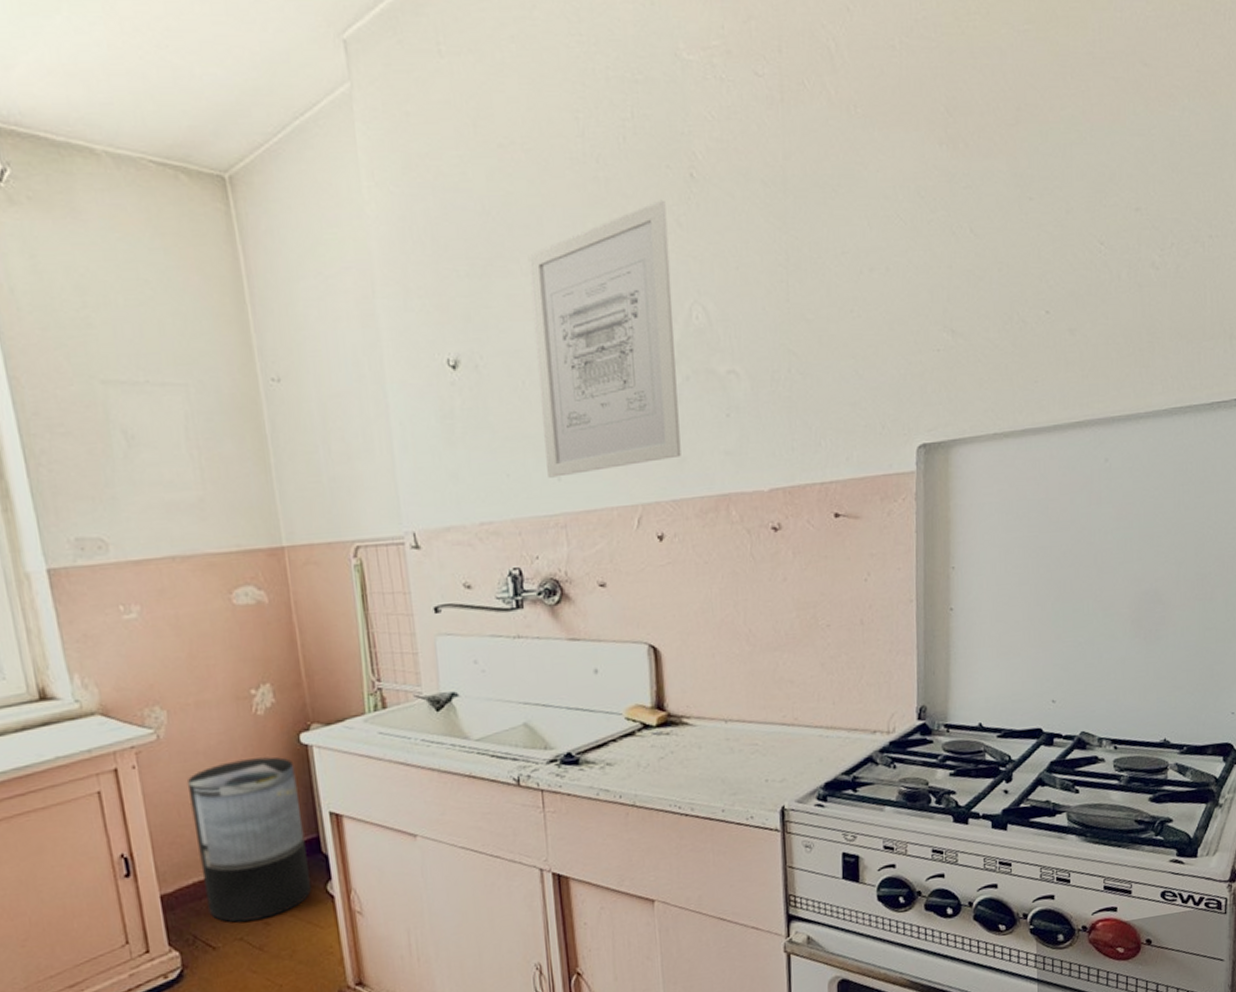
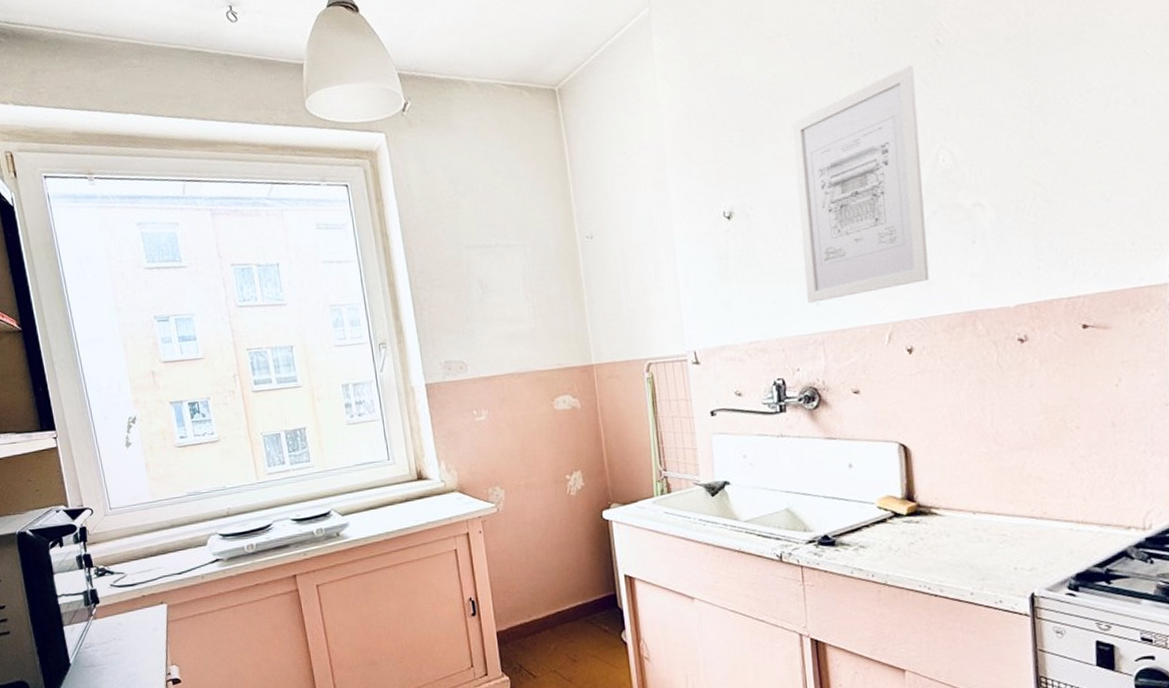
trash can: present [186,756,312,923] -> none [517,528,610,658]

